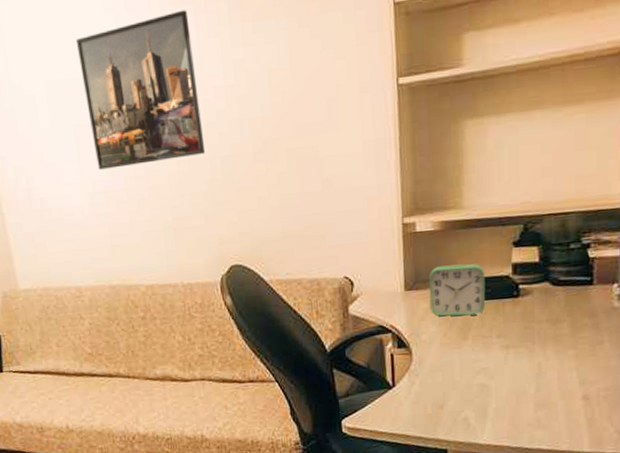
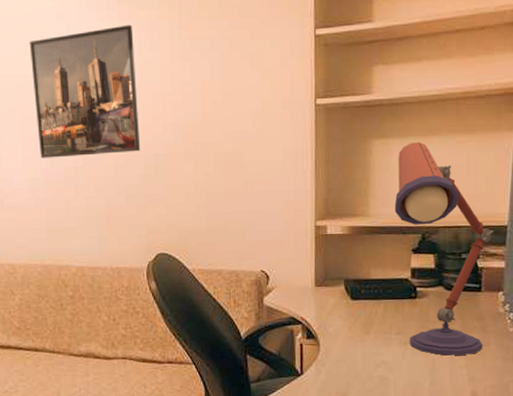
alarm clock: present [428,264,486,317] -> none [337,266,387,313]
desk lamp: none [491,119,607,358] -> present [394,142,494,356]

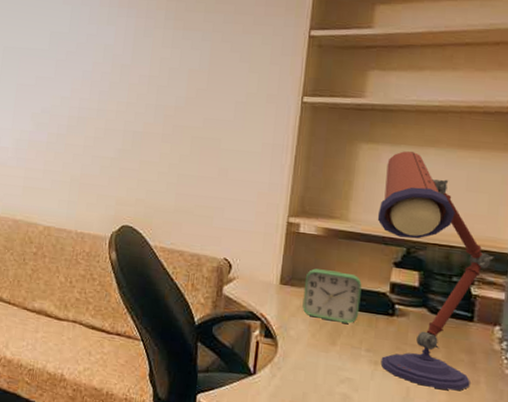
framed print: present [29,25,141,158] -> none [28,12,131,127]
alarm clock: none [337,266,387,313] -> present [302,268,362,324]

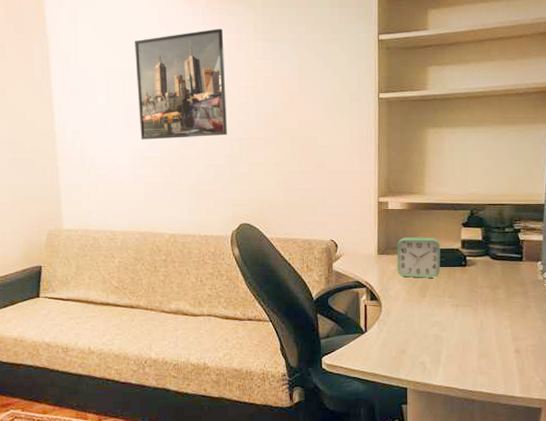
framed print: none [28,12,131,127] -> present [134,28,228,140]
desk lamp: present [377,151,494,391] -> none [446,132,533,317]

